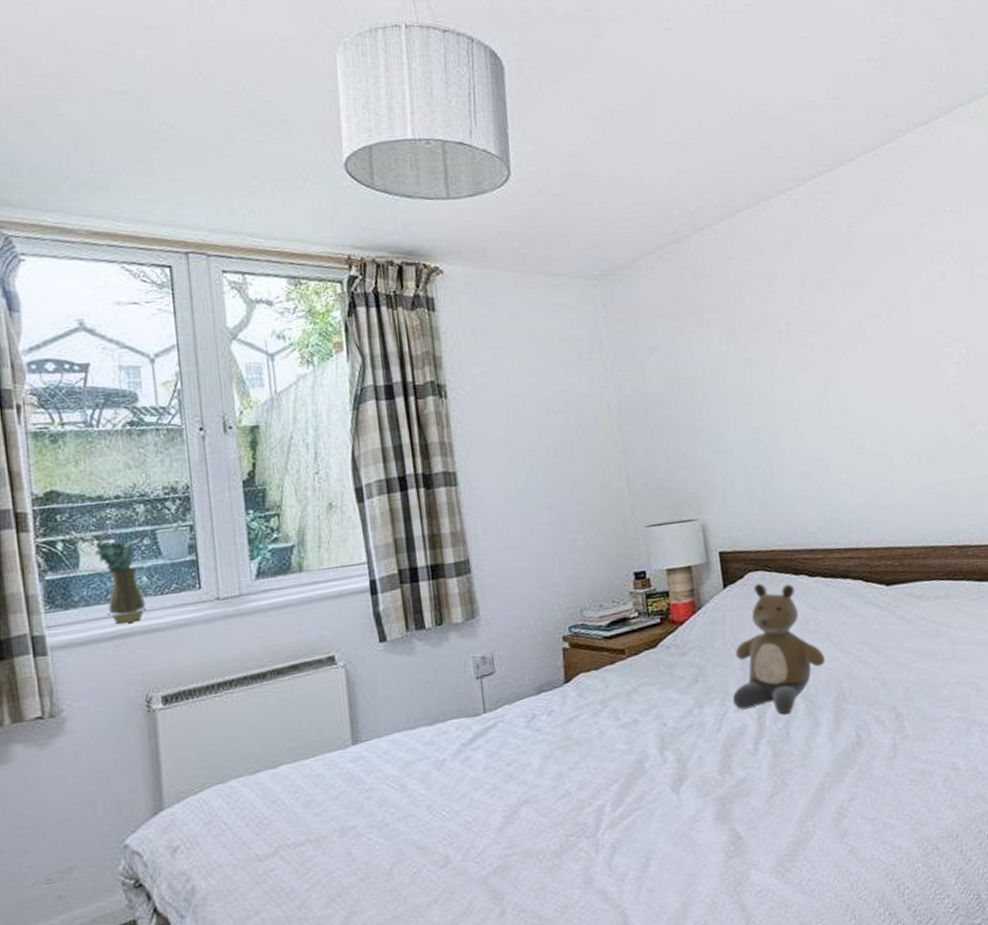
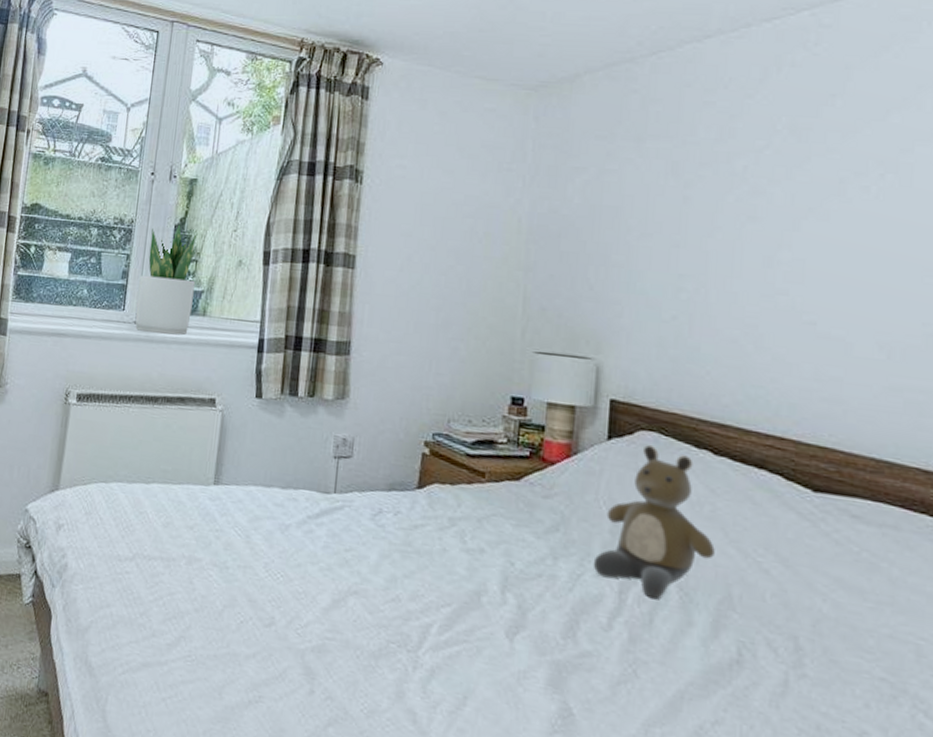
vase: present [95,537,146,625] -> none [55,248,84,326]
planter: none [212,479,286,607] -> present [135,224,198,336]

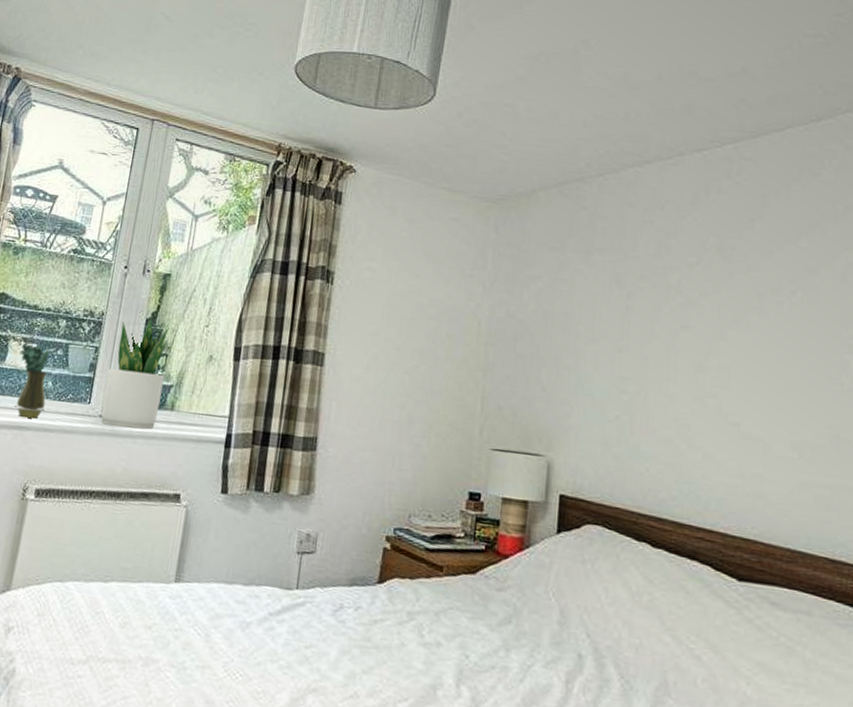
vase: none [55,248,84,326] -> present [16,339,50,419]
bear: present [593,444,715,600] -> none [542,537,653,688]

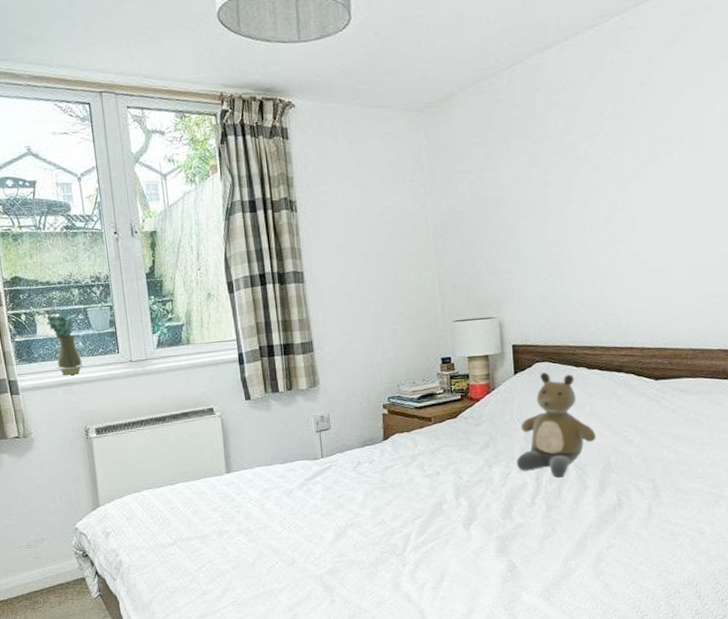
planter: present [100,318,169,430] -> none [126,272,178,368]
bear: none [542,537,653,688] -> present [516,371,596,478]

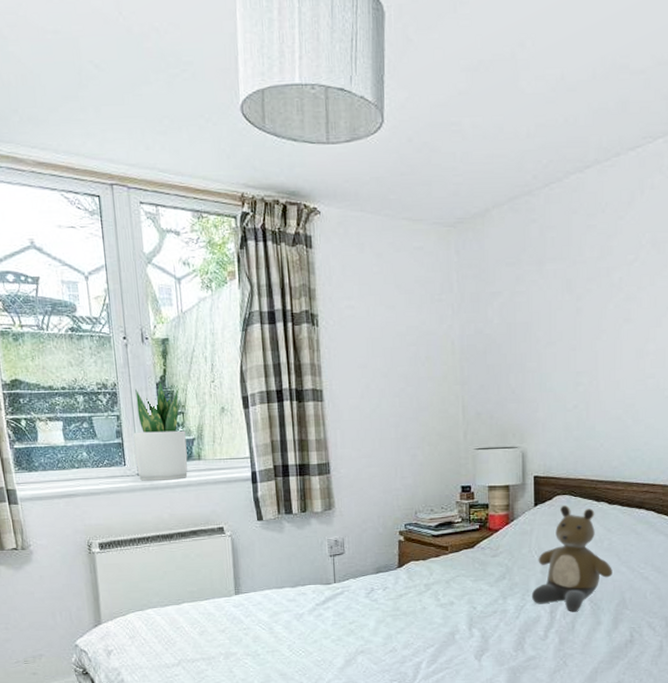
vase: present [46,312,82,376] -> none [48,419,86,487]
planter: none [126,272,178,368] -> present [133,382,188,482]

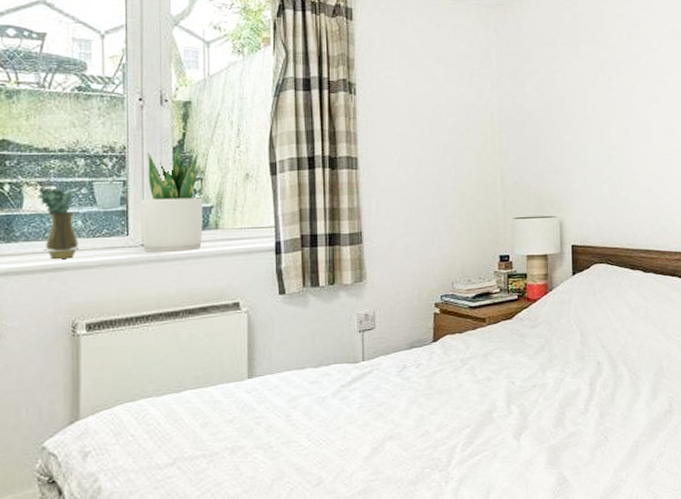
vase: none [48,419,86,487] -> present [38,183,78,260]
bear: present [531,504,612,612] -> none [570,273,650,383]

